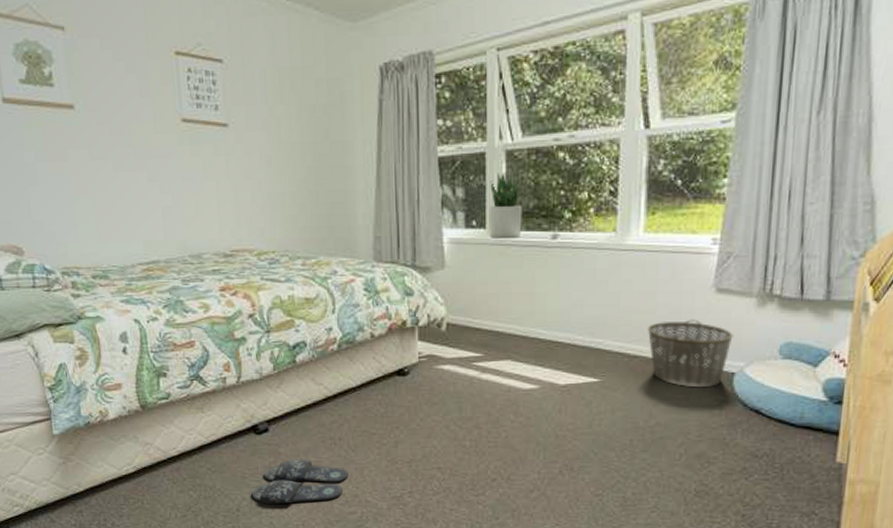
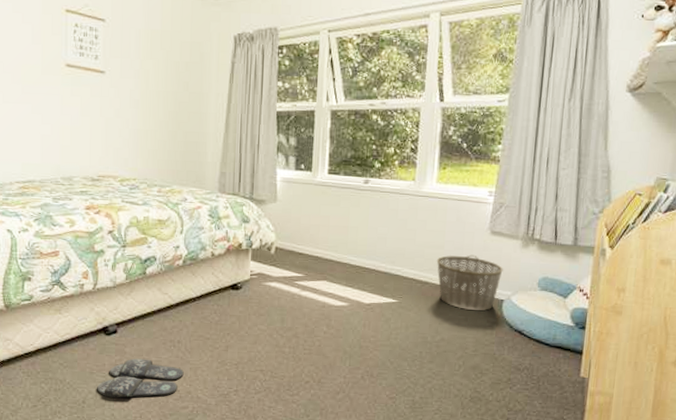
planter: present [489,173,522,240] -> none [314,127,342,182]

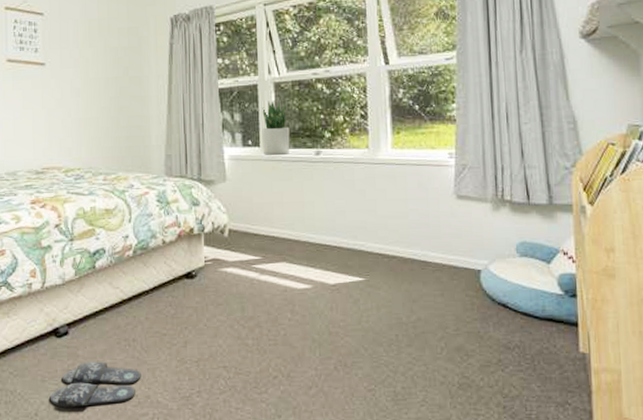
planter: none [314,127,342,182] -> present [262,101,290,156]
basket: present [436,254,503,311] -> none [401,222,476,285]

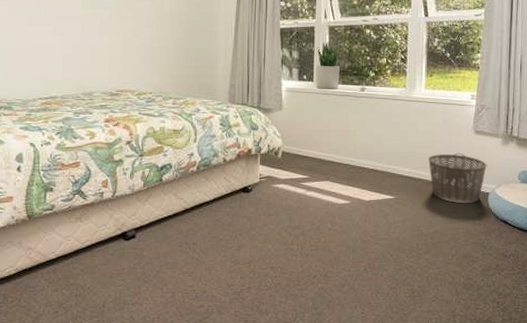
slippers: present [49,361,141,408] -> none [116,261,199,300]
basket: none [401,222,476,285] -> present [427,152,487,204]

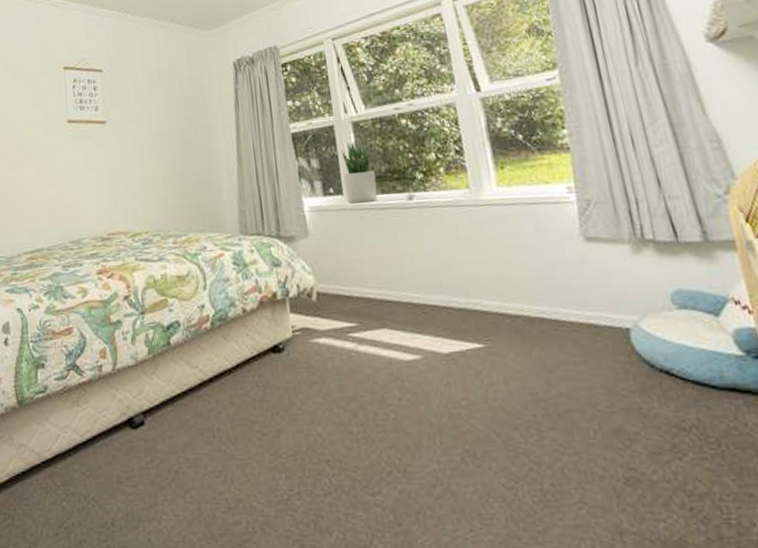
basket: present [427,152,487,204] -> none [522,271,618,349]

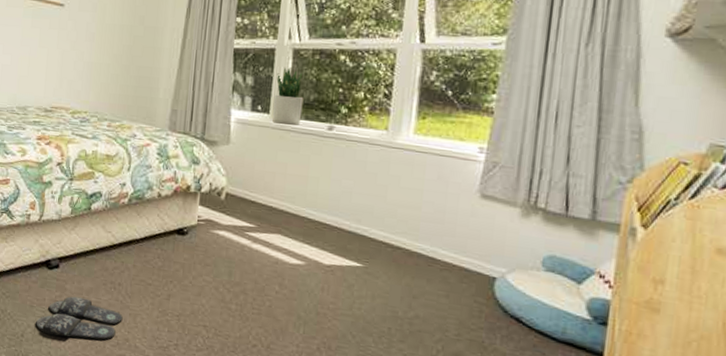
slippers: none [127,457,230,516] -> present [36,296,123,341]

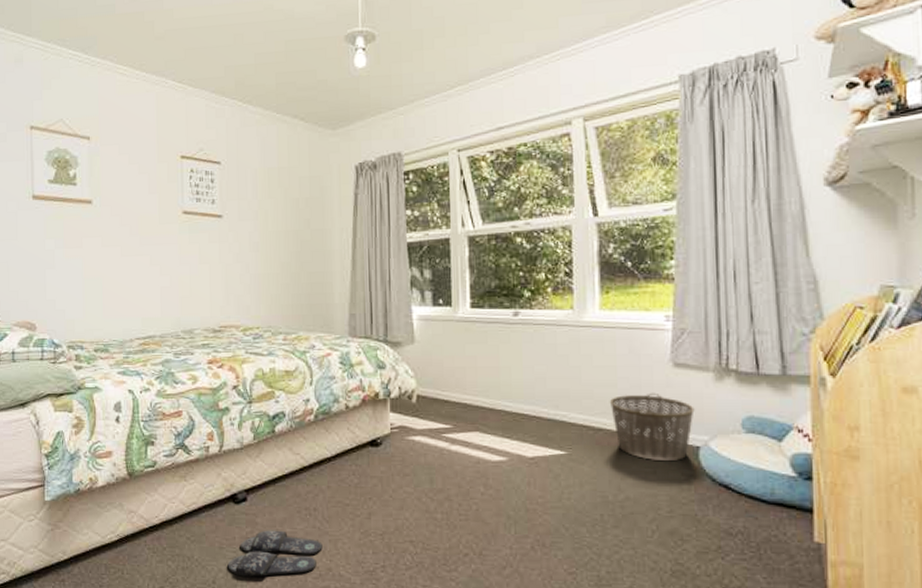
planter: present [272,67,304,127] -> none [454,256,485,317]
basket: none [411,218,496,288] -> present [609,392,695,462]

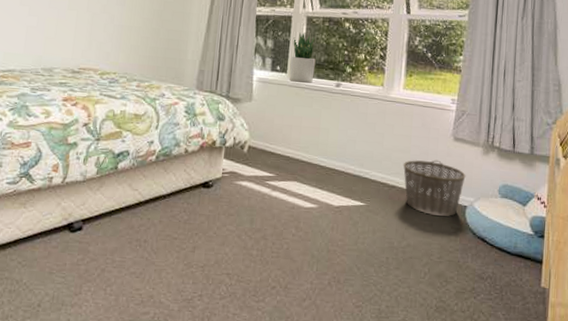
slippers: present [227,530,323,577] -> none [54,258,148,302]
planter: none [454,256,485,317] -> present [289,32,316,84]

